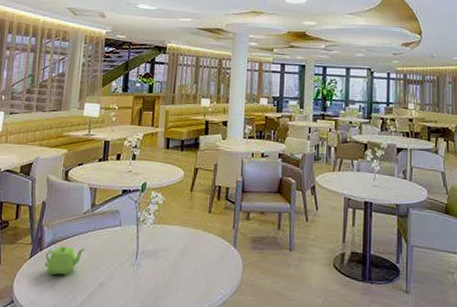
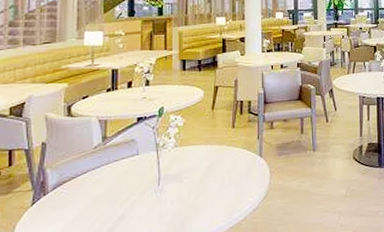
teapot: present [44,246,86,276] -> none [51,183,100,219]

